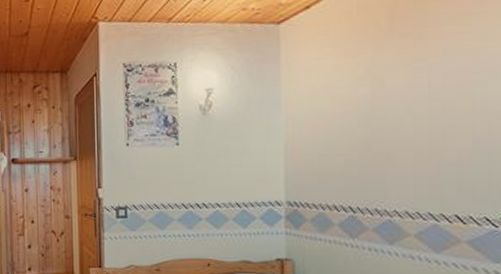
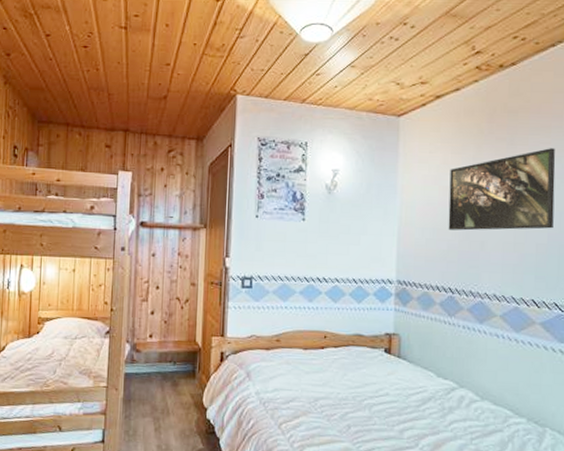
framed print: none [343,38,480,143] -> present [448,148,556,231]

